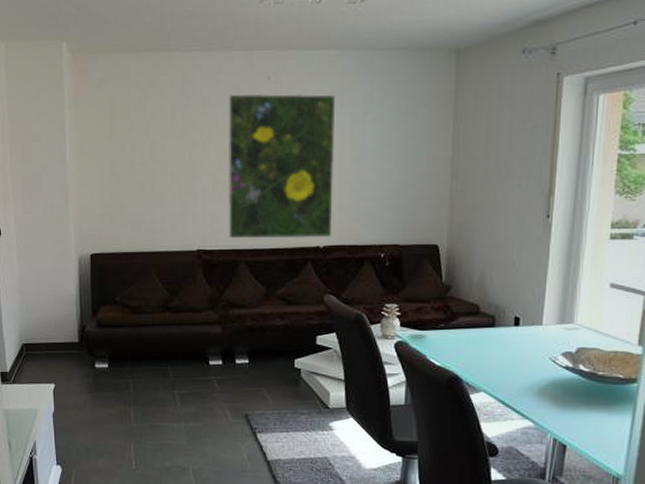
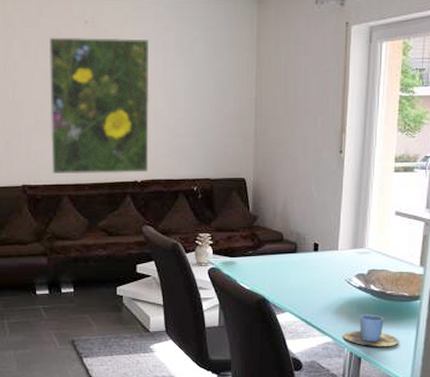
cup: none [545,397,612,434] -> present [342,314,399,346]

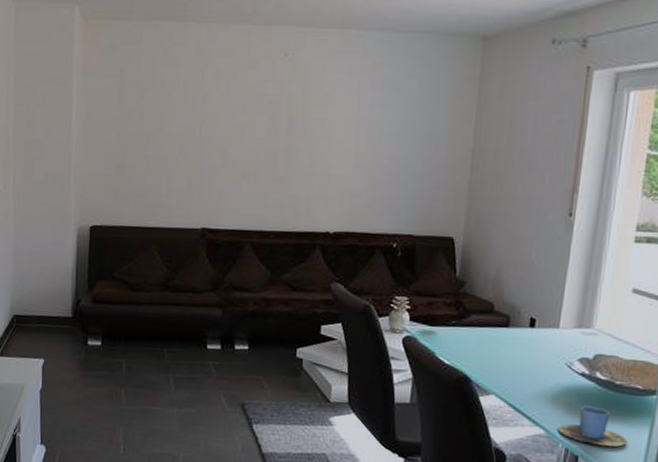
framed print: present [48,37,150,175] -> none [235,69,354,224]

